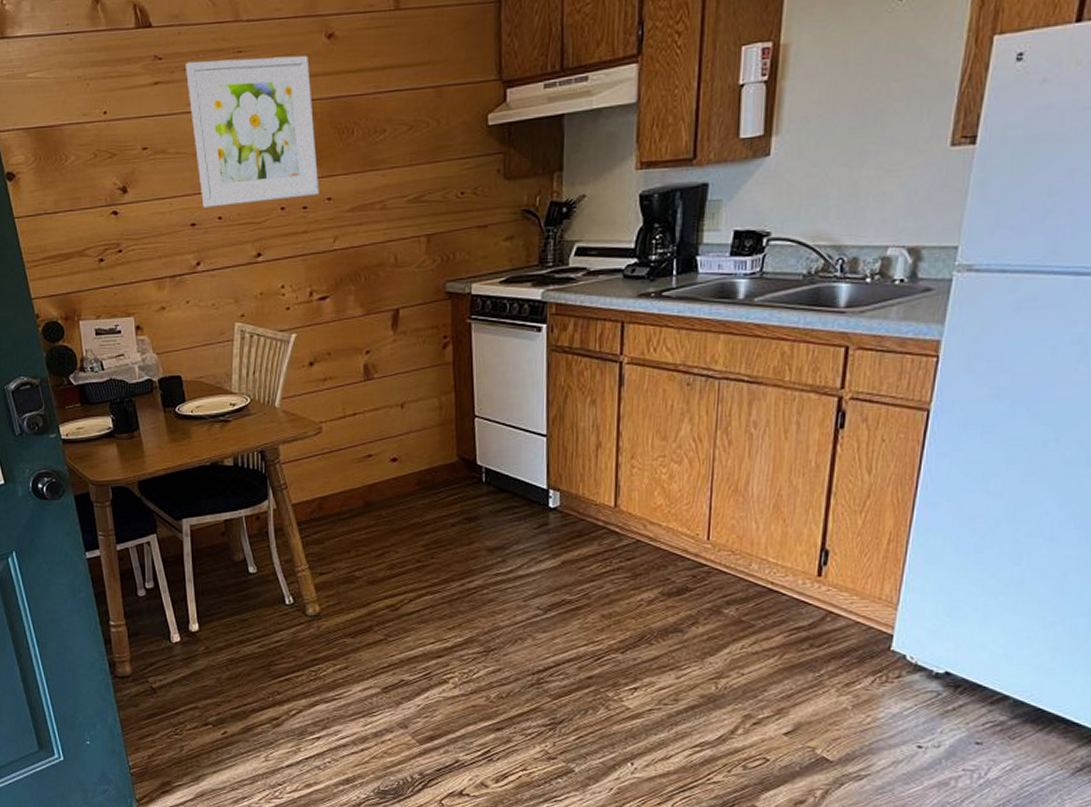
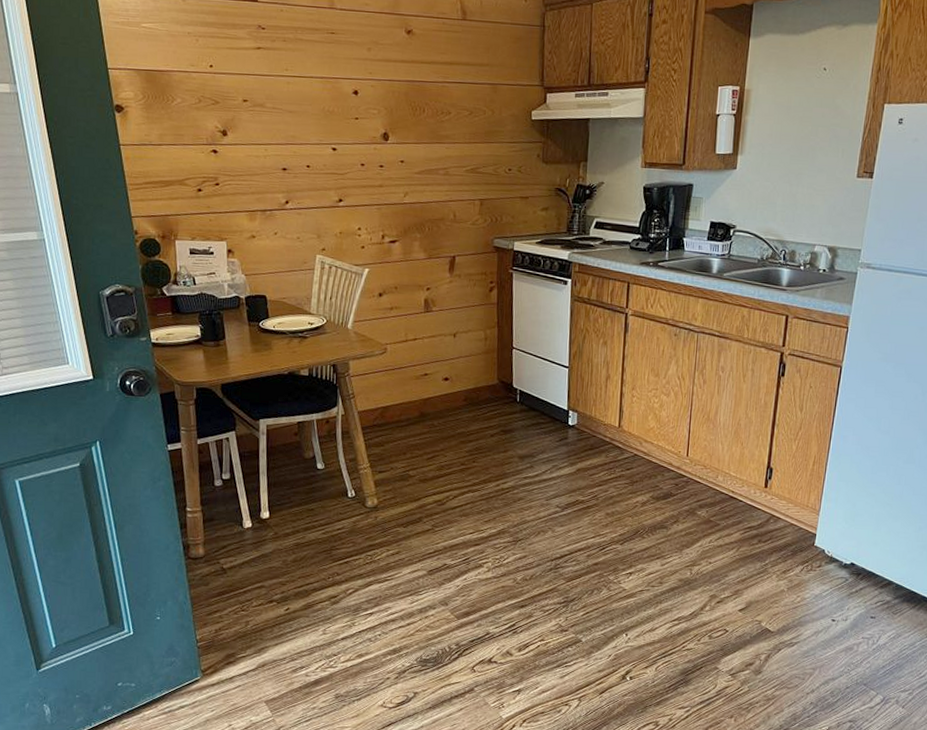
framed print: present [186,55,319,207] -> none [285,34,394,158]

